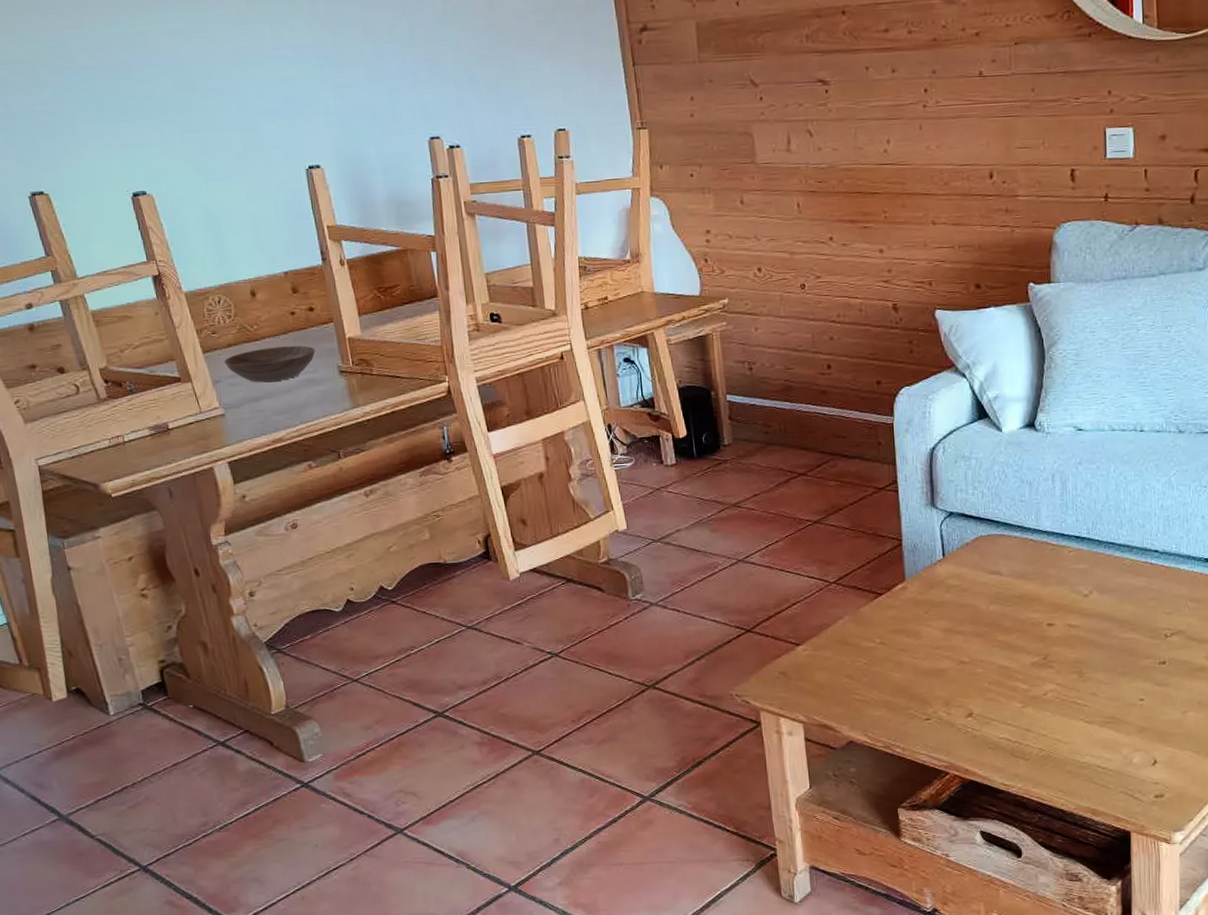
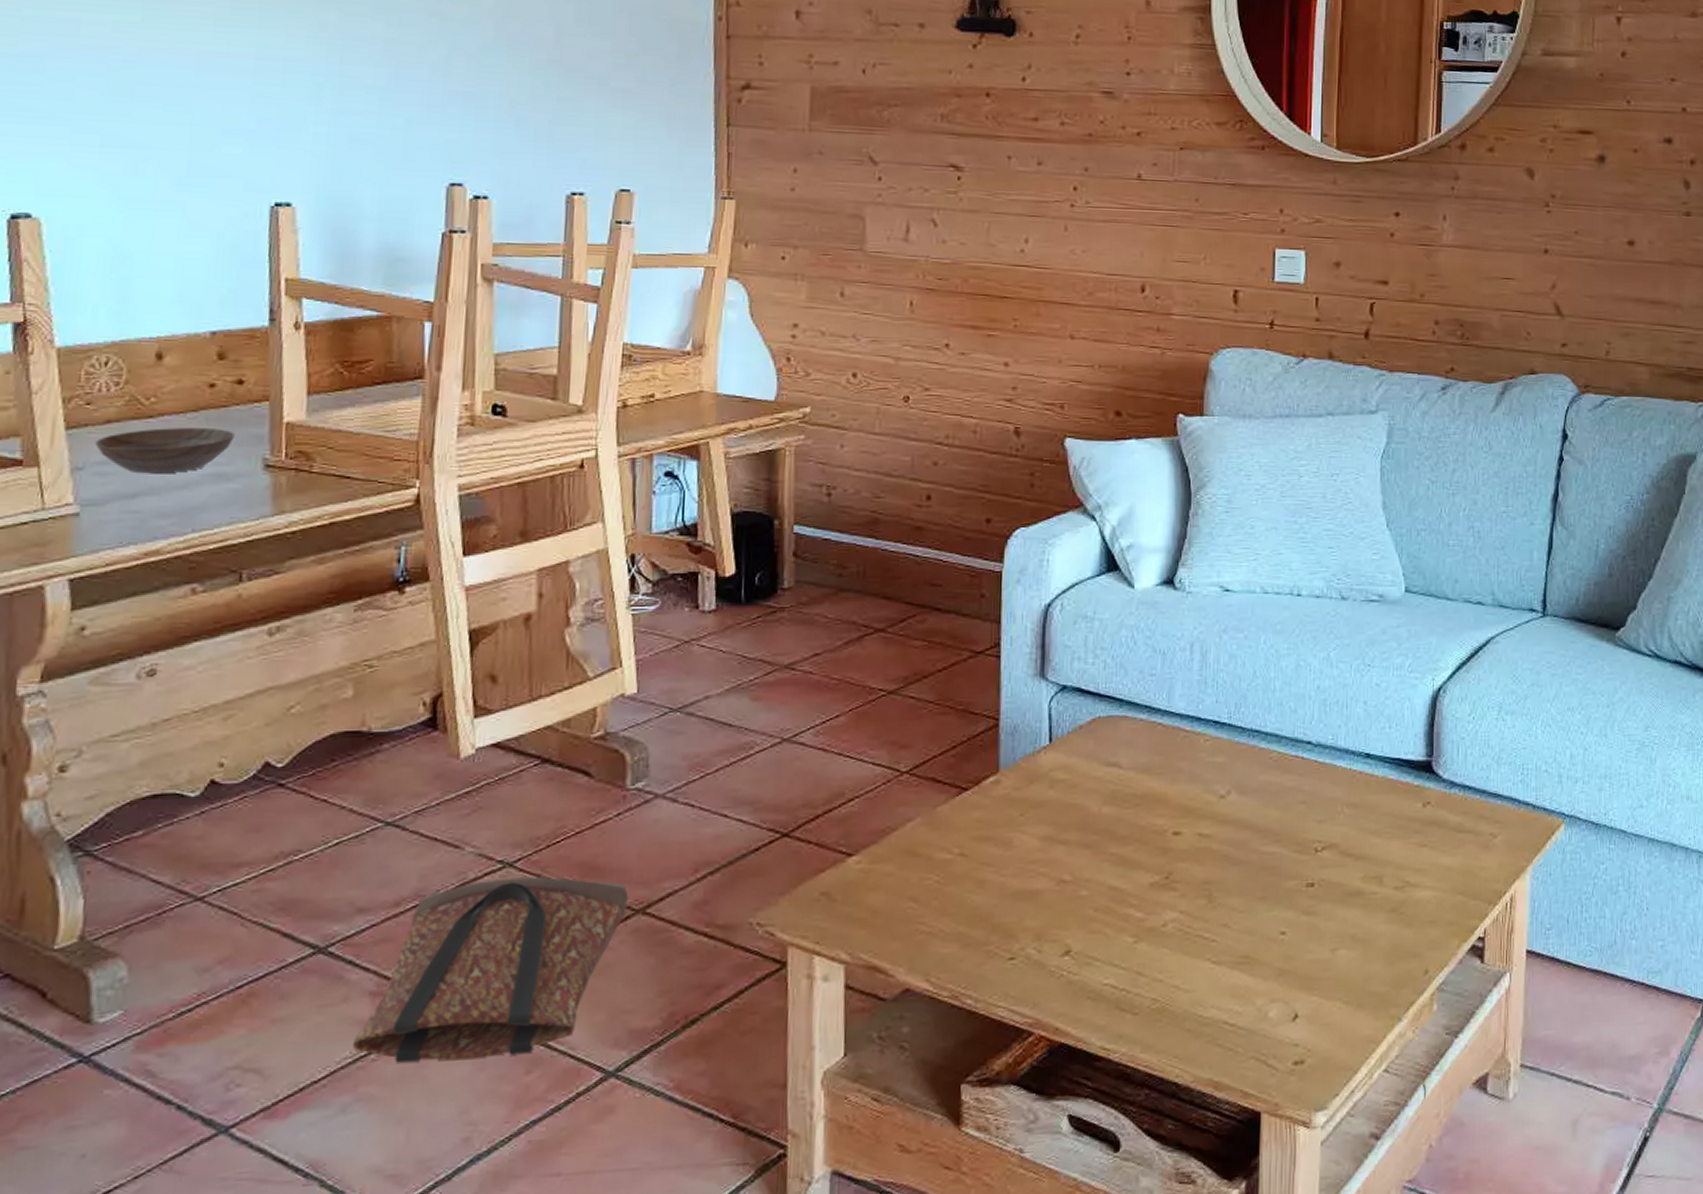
shopping bag: none [471,663,642,789] -> present [352,876,629,1063]

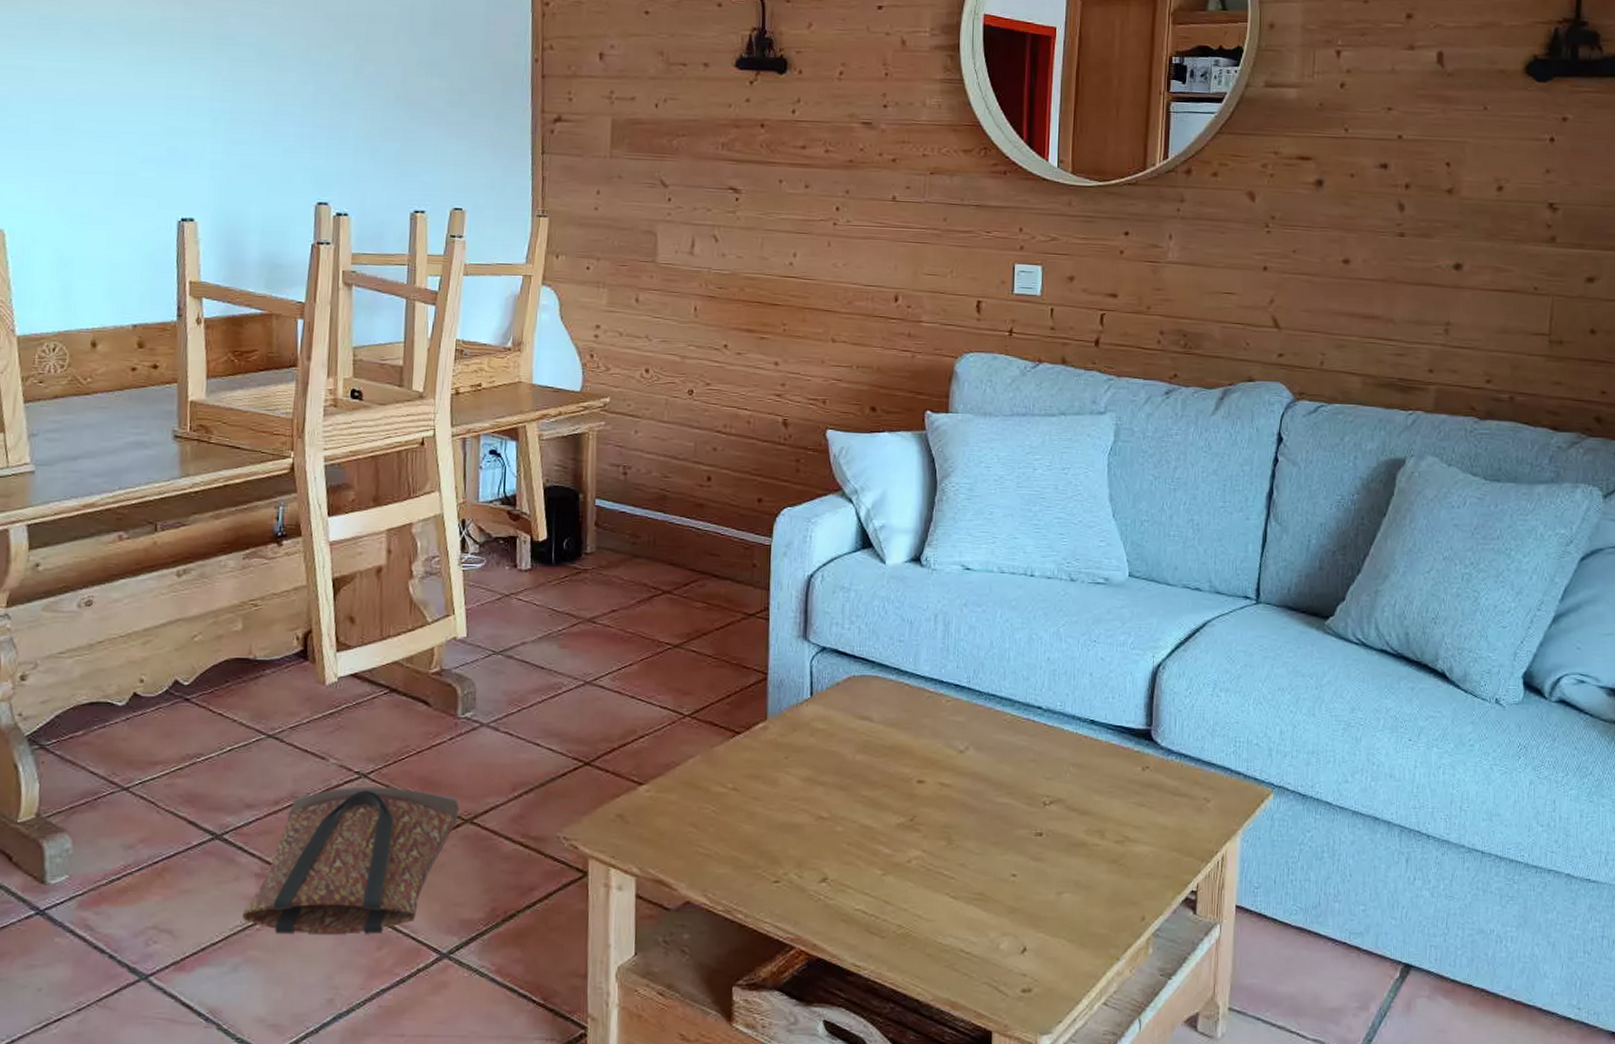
bowl: present [94,428,235,474] -> none [45,403,151,441]

